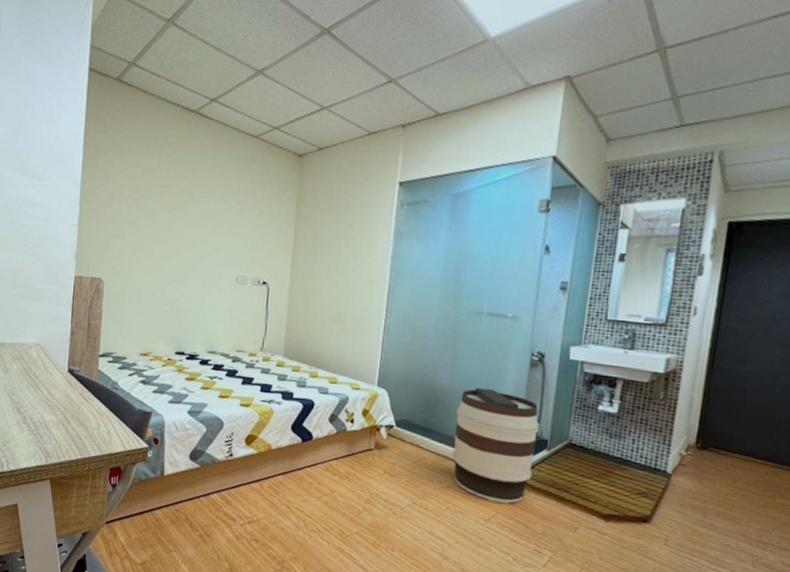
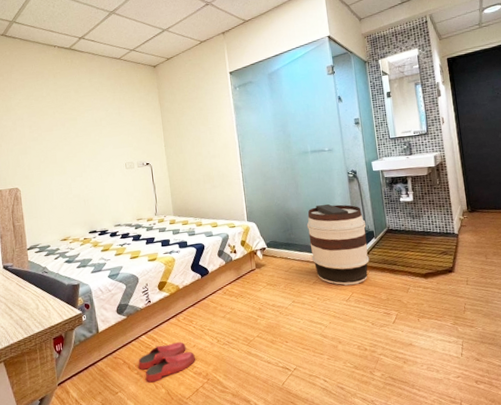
slippers: none [202,509,273,552] -> present [138,341,195,383]

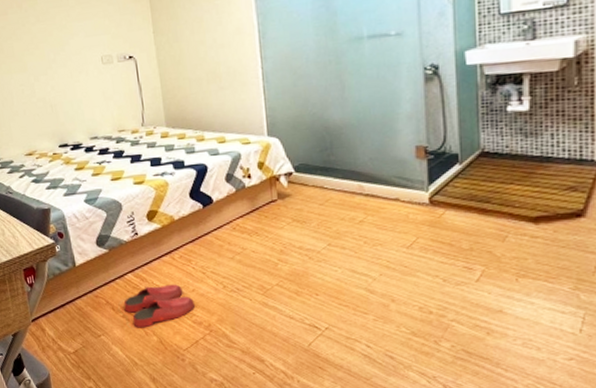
barrel: present [306,204,370,286] -> none [354,114,448,228]

